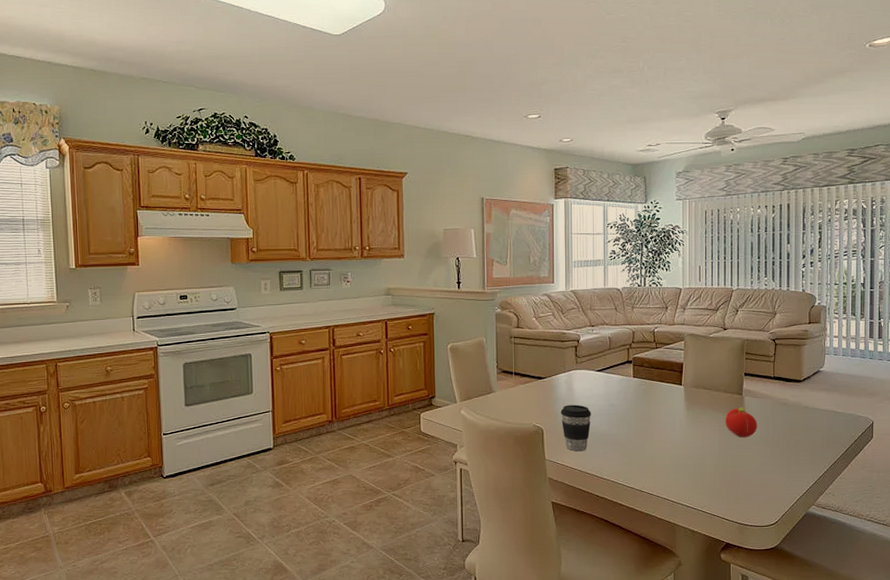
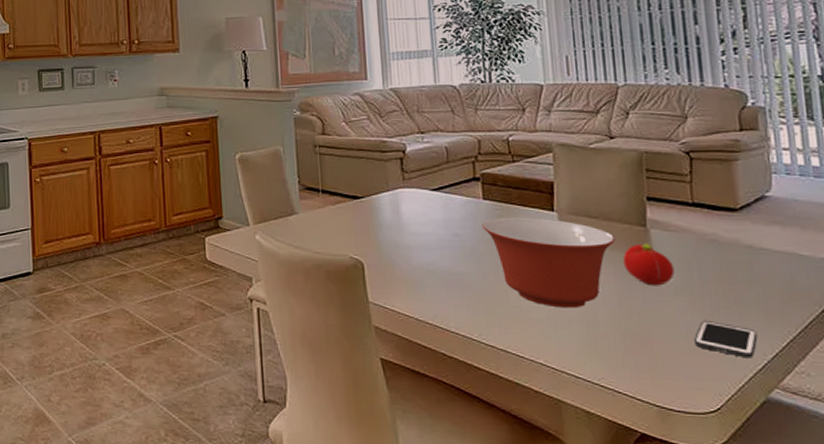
coffee cup: present [560,404,592,452] -> none [385,233,428,294]
mixing bowl: none [631,390,721,457] -> present [482,217,616,308]
cell phone: none [766,460,805,486] -> present [694,320,758,359]

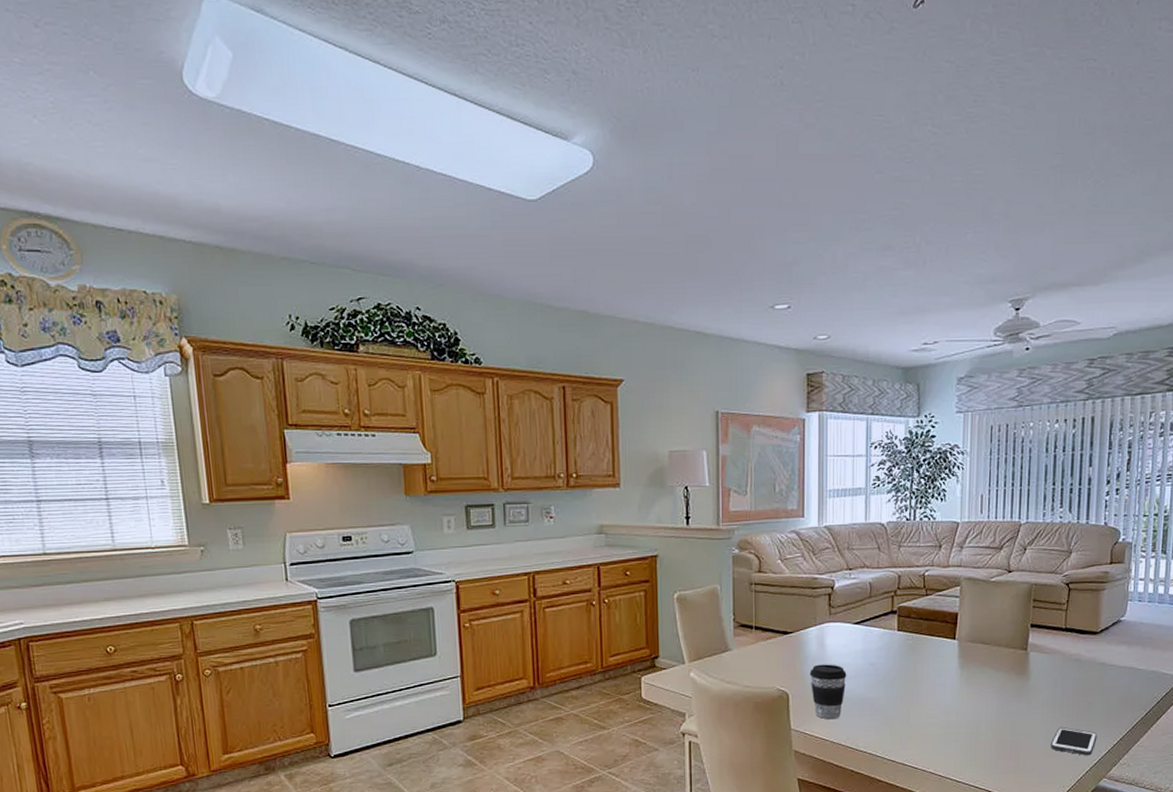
coffee cup: none [385,233,428,294] -> present [809,664,847,720]
mixing bowl: present [482,217,616,308] -> none [895,645,1002,724]
fruit: present [622,243,675,286] -> none [1005,664,1044,701]

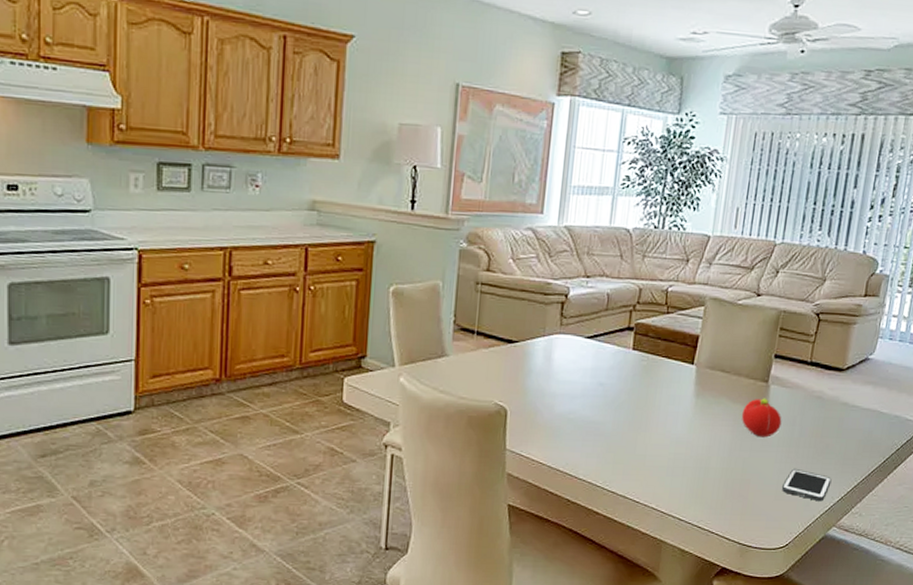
coffee cup: present [809,664,847,720] -> none [532,380,573,442]
fruit: none [1005,664,1044,701] -> present [741,398,782,438]

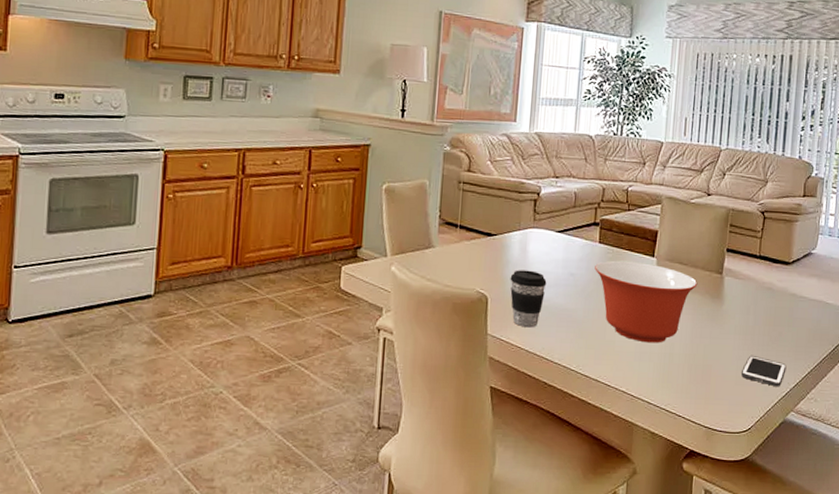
coffee cup: none [532,380,573,442] -> present [510,270,547,328]
mixing bowl: none [627,368,741,457] -> present [595,260,698,343]
fruit: present [741,398,782,438] -> none [700,288,737,326]

